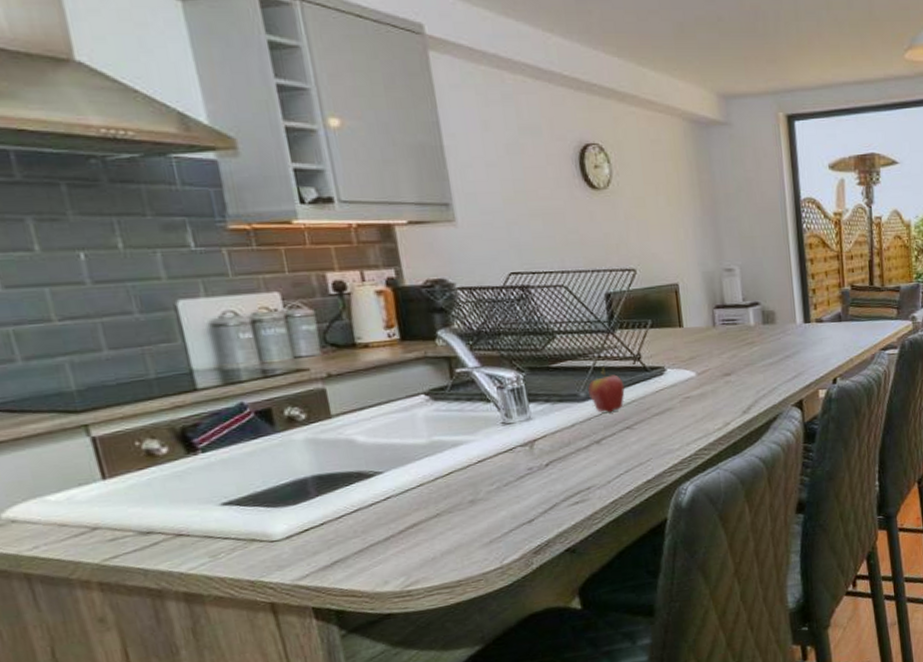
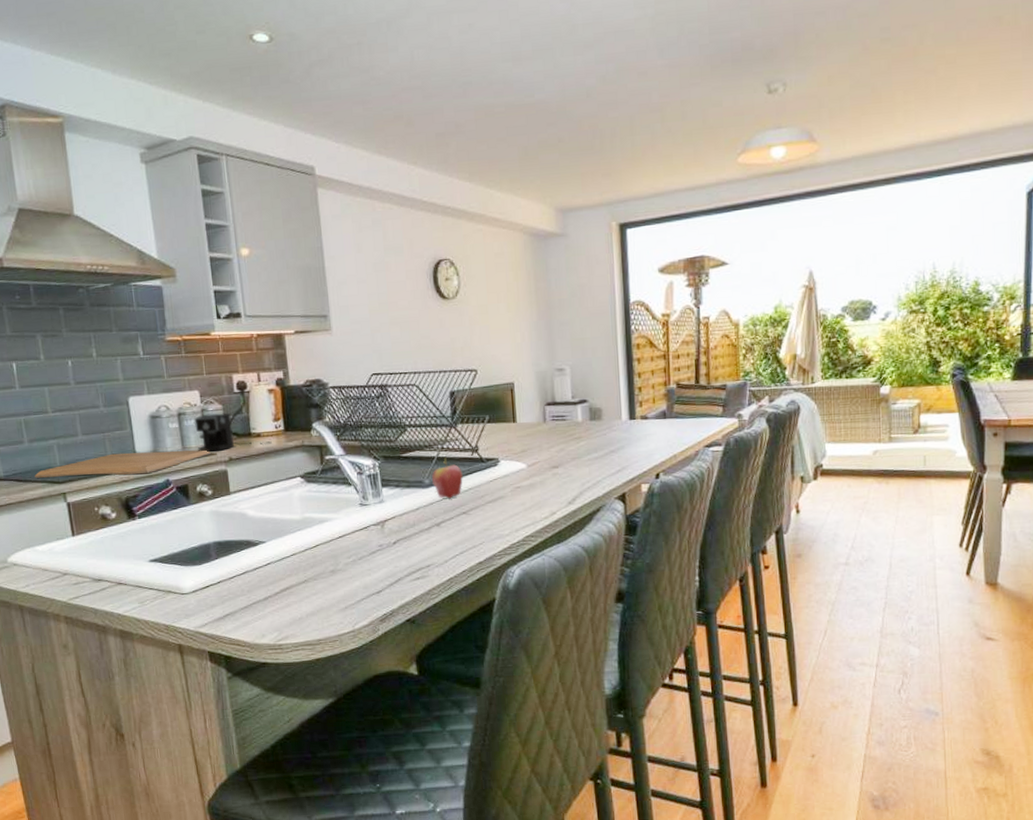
chopping board: none [36,364,303,407] -> present [34,449,212,478]
coffee maker: none [274,319,385,368] -> present [193,412,272,453]

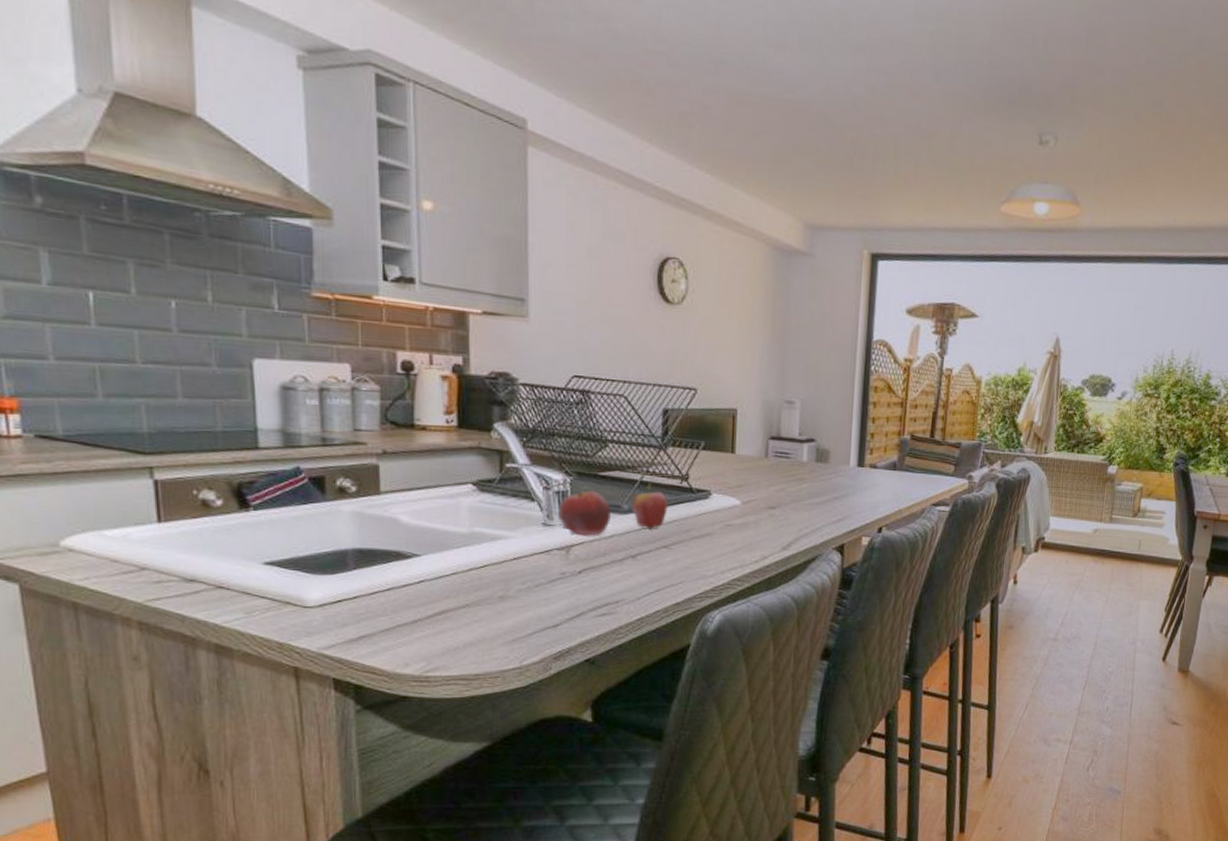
chopping board: present [34,449,212,478] -> none [109,426,361,457]
coffee maker: present [193,412,272,453] -> none [339,394,440,442]
fruit: none [371,470,415,511] -> present [558,490,611,536]

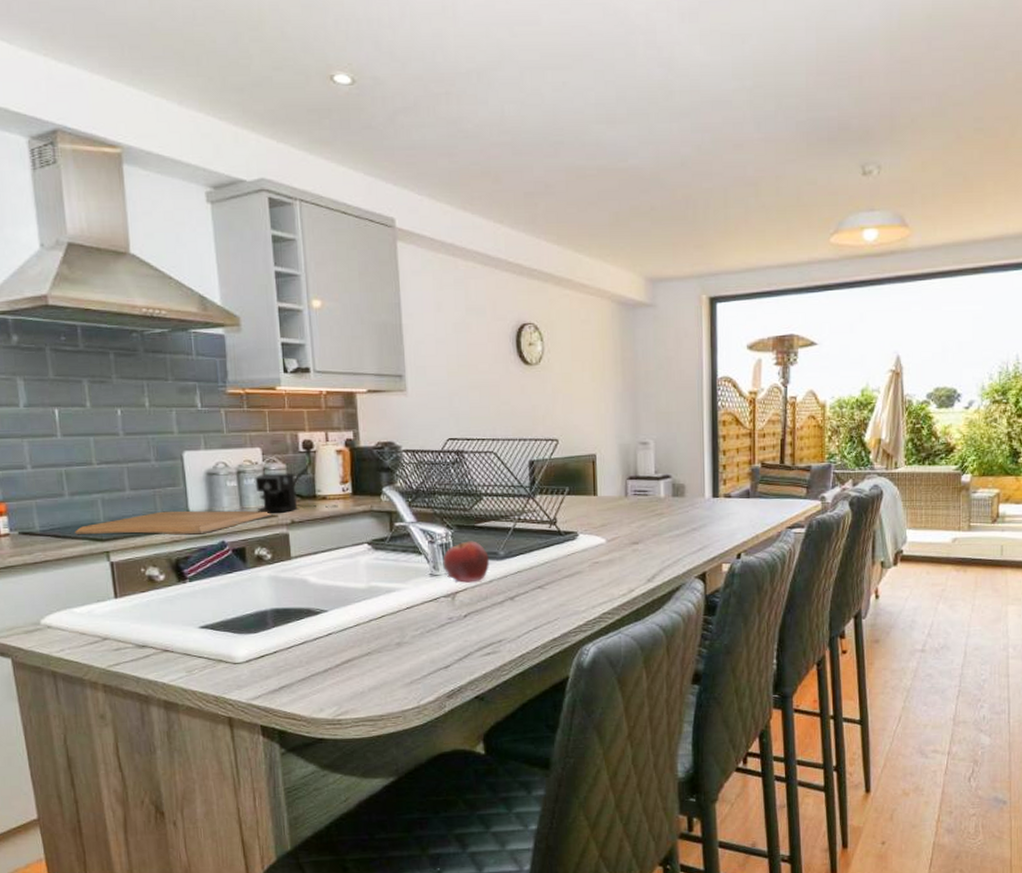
chopping board: none [109,426,361,457] -> present [75,510,273,535]
coffee maker: none [339,394,440,442] -> present [254,472,338,514]
fruit: present [632,477,668,528] -> none [507,524,540,571]

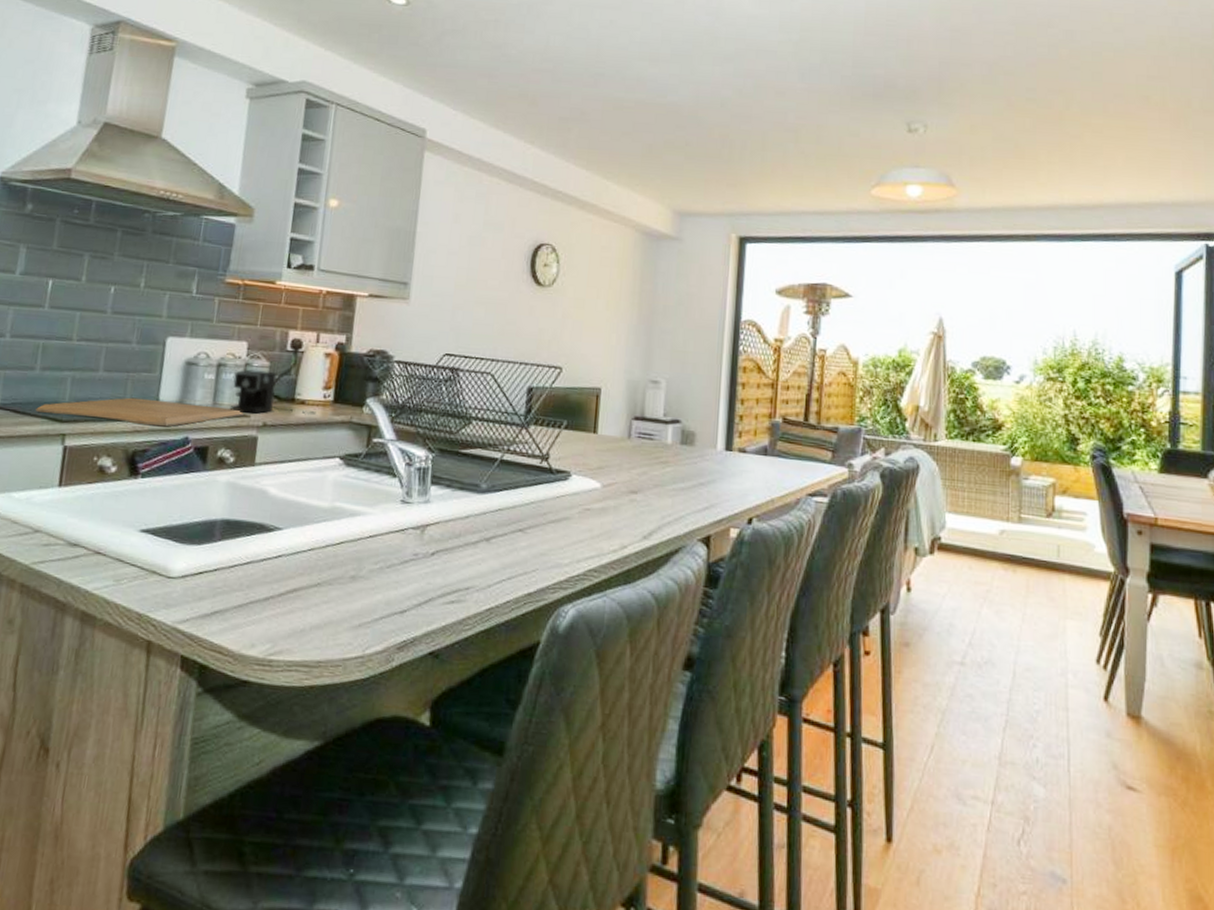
fruit: present [443,541,489,583] -> none [417,468,469,516]

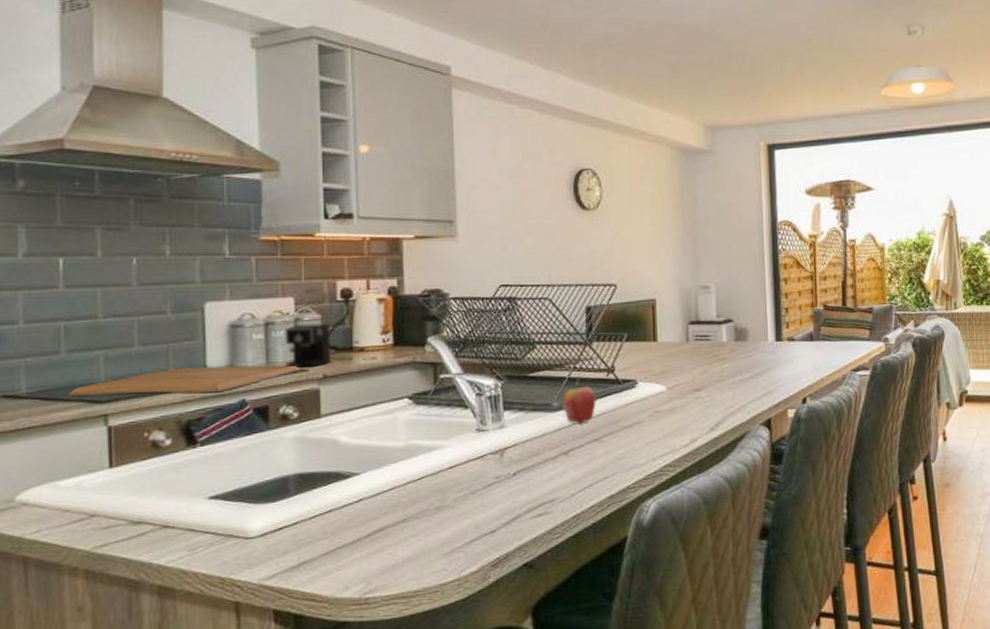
fruit: none [490,456,527,510] -> present [562,373,596,423]

